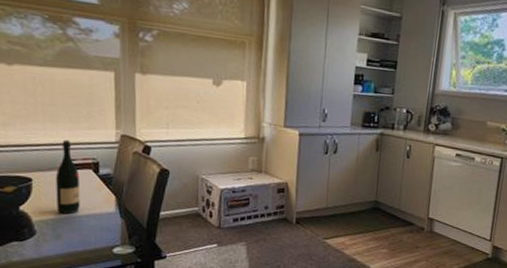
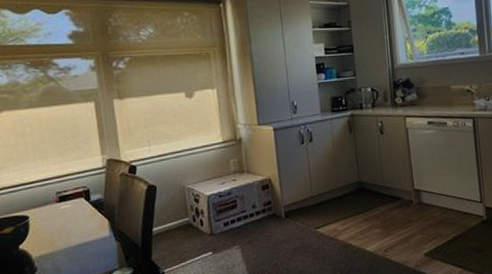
wine bottle: present [56,139,80,215] -> none [51,173,76,247]

